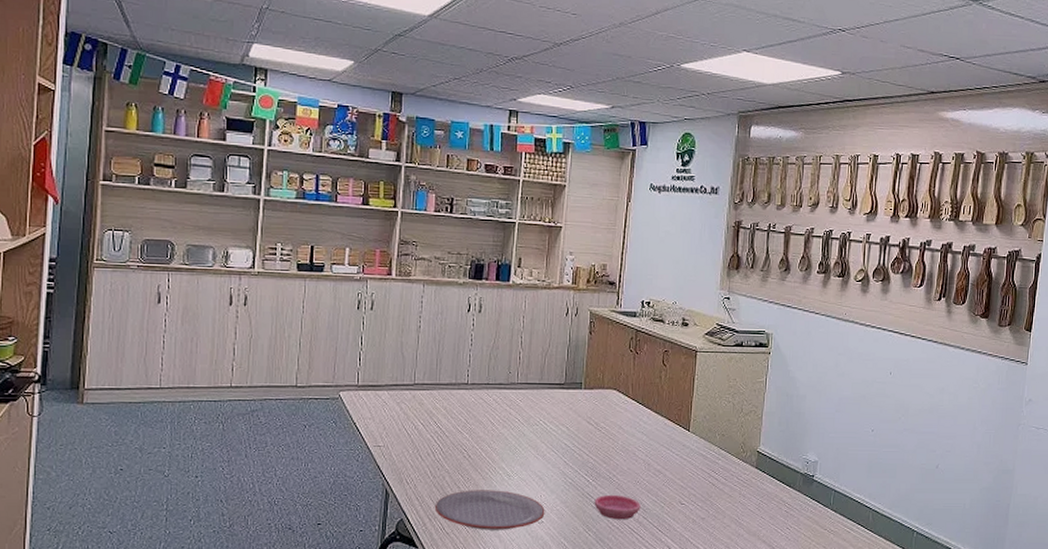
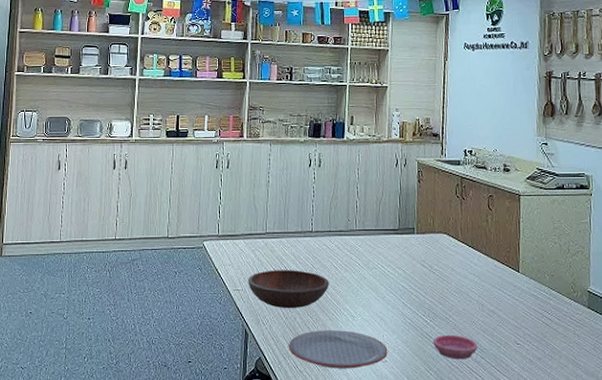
wooden bowl: none [391,425,485,467] -> present [248,270,329,309]

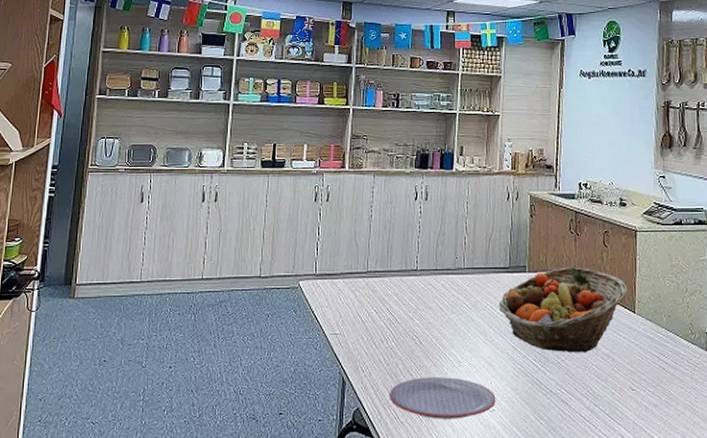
wooden bowl: present [248,270,329,309] -> none [346,312,435,354]
fruit basket: none [389,229,511,309] -> present [498,267,627,353]
saucer: present [433,334,478,360] -> none [544,380,591,408]

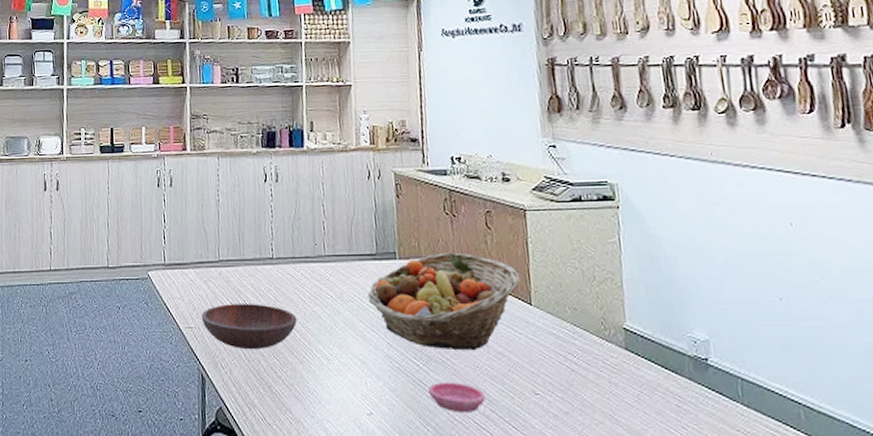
wooden bowl: none [346,312,435,354] -> present [201,304,297,350]
plate: present [389,377,496,419] -> none [252,375,374,422]
saucer: none [544,380,591,408] -> present [428,381,485,413]

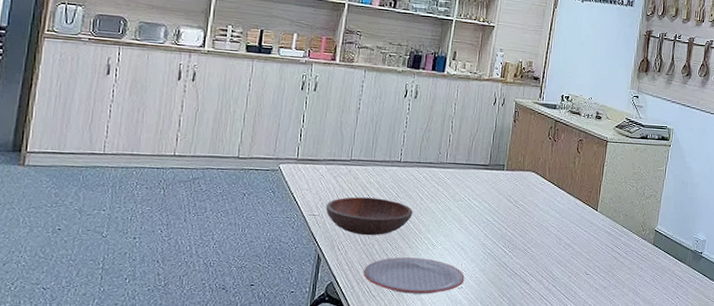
plate: none [252,375,374,422] -> present [363,257,465,294]
fruit basket: present [367,252,520,351] -> none [475,168,593,242]
saucer: present [428,381,485,413] -> none [509,264,551,287]

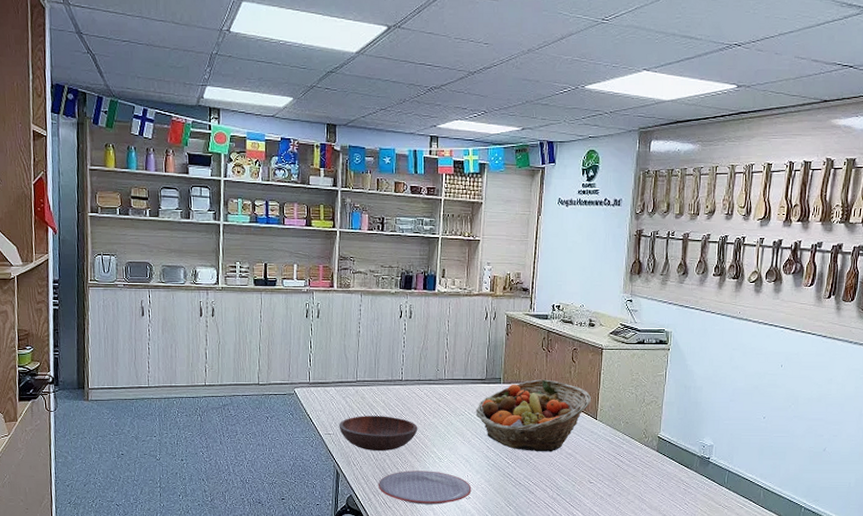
fruit basket: none [475,168,593,242] -> present [475,379,591,452]

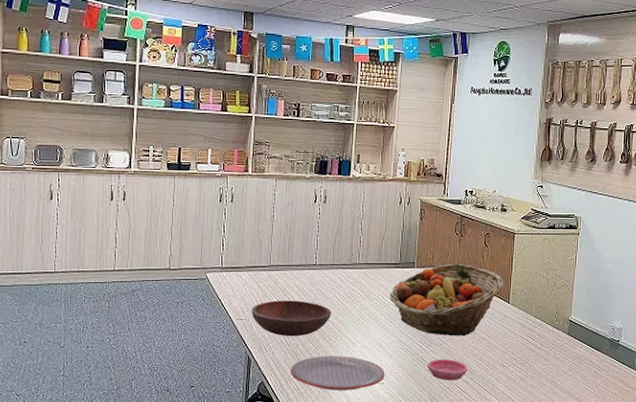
saucer: none [514,474,554,496] -> present [427,359,468,381]

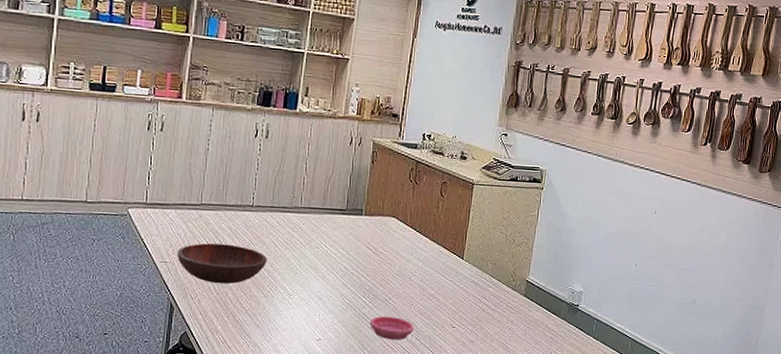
plate: present [290,356,385,391] -> none [217,307,323,346]
fruit basket: present [389,263,503,336] -> none [332,213,458,293]

